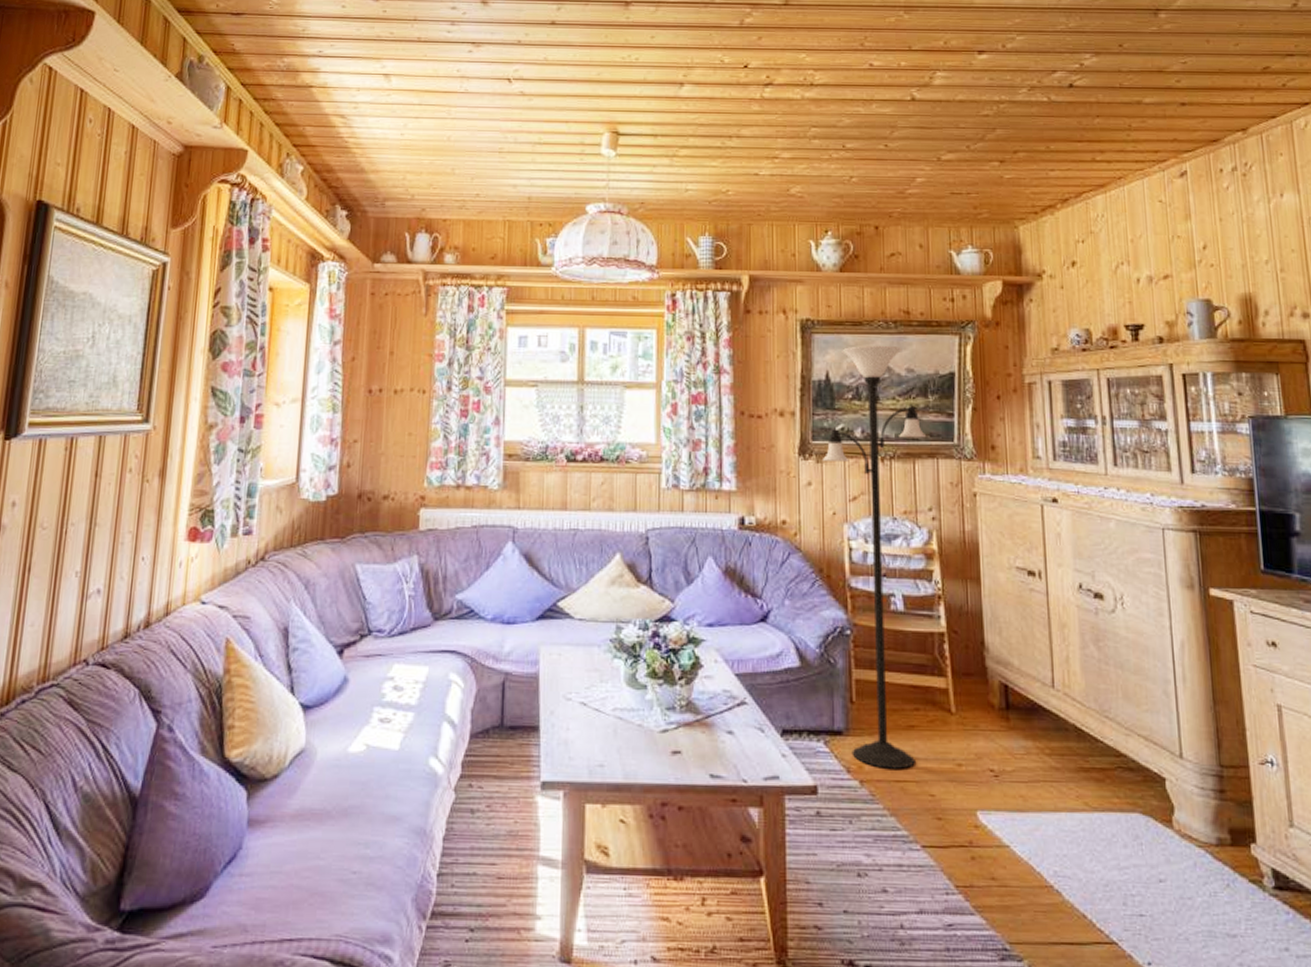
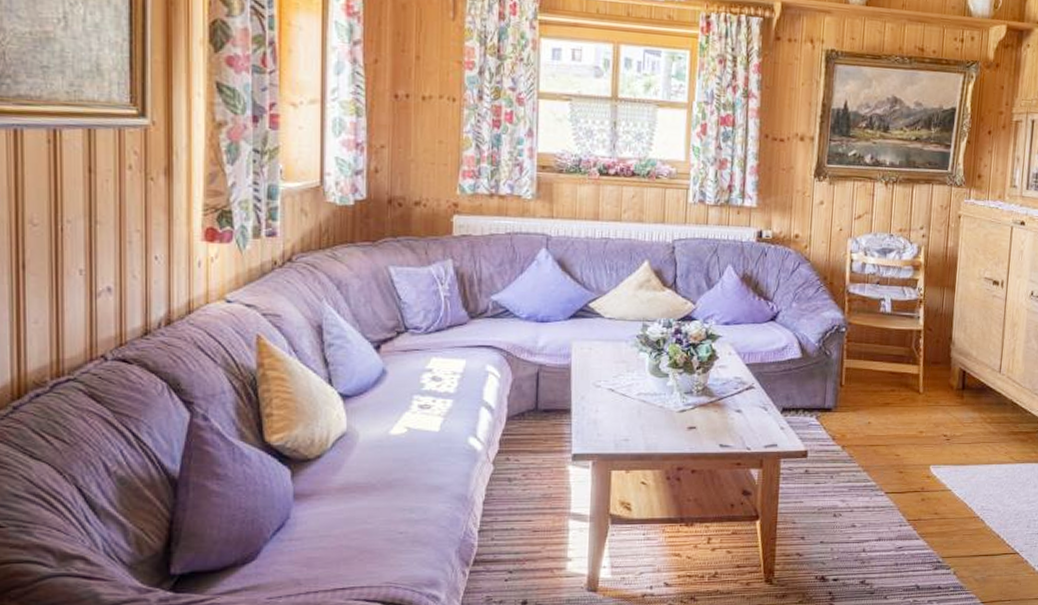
floor lamp: present [822,345,927,769] -> none [834,78,926,436]

